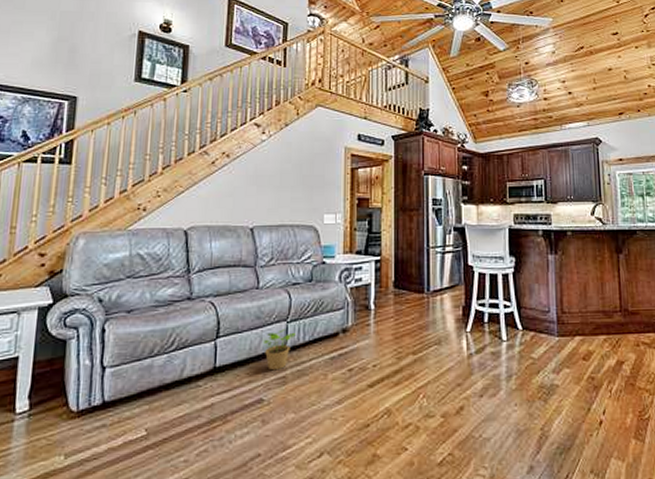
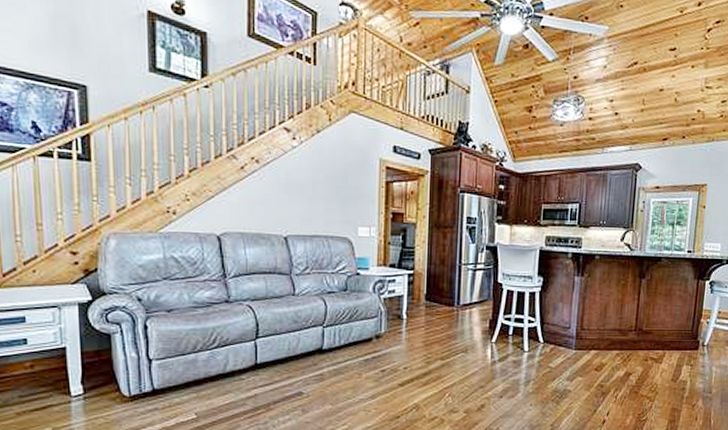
potted plant: present [262,329,295,371] -> none [300,333,331,369]

